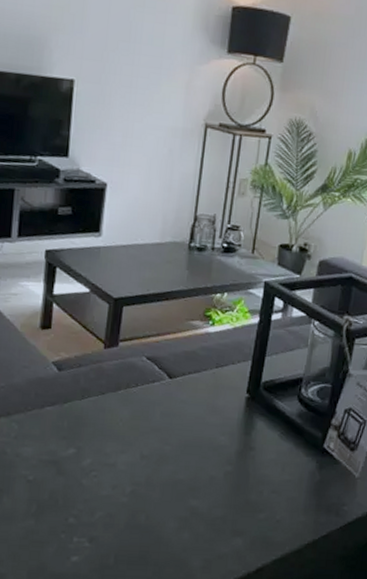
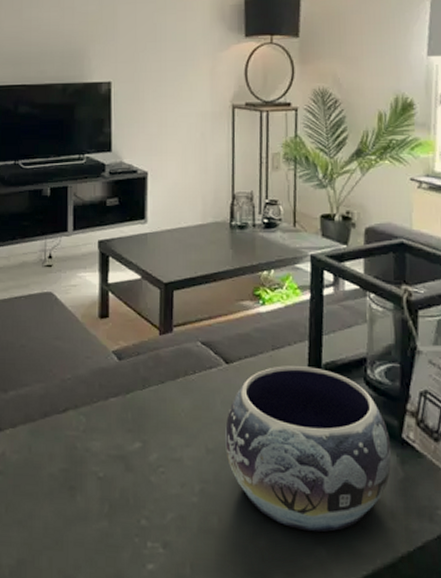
decorative bowl: none [160,382,313,526] -> present [225,366,392,533]

